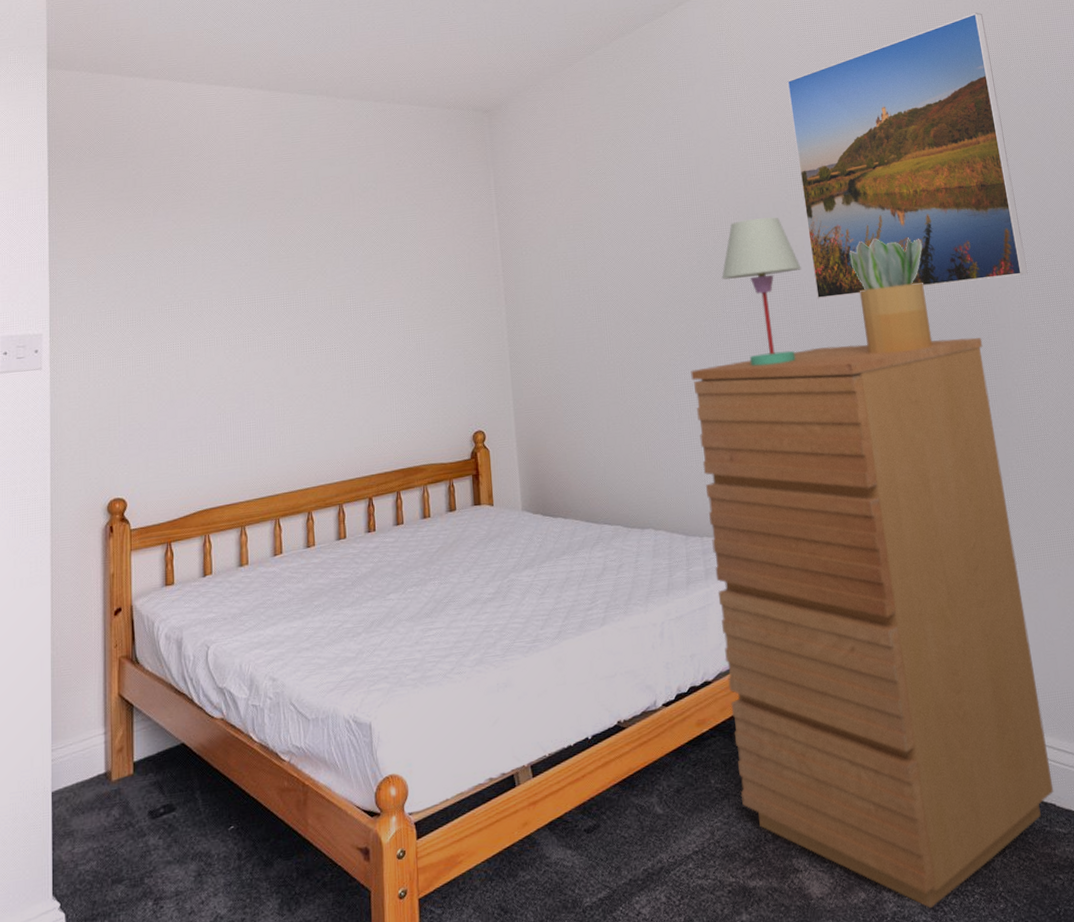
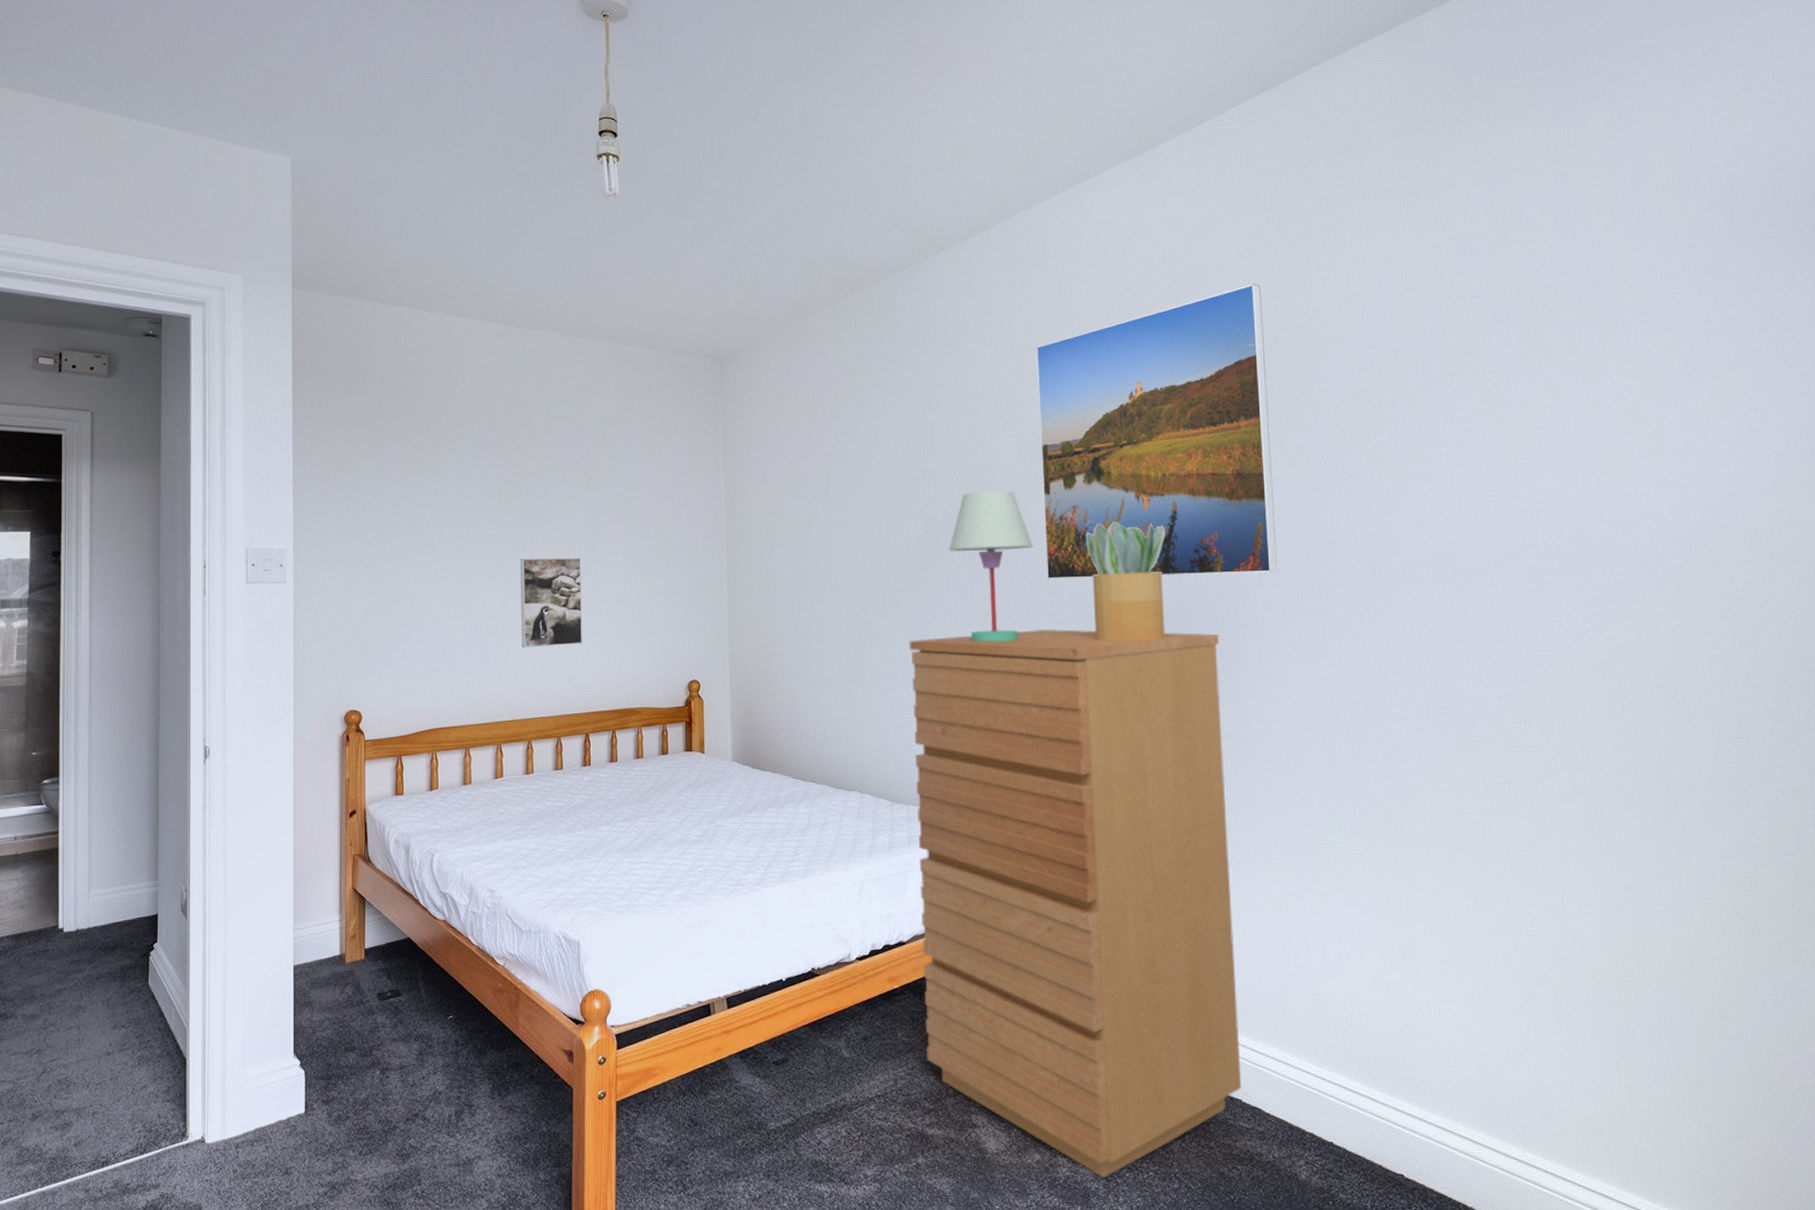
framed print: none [294,316,363,415] -> present [520,557,583,648]

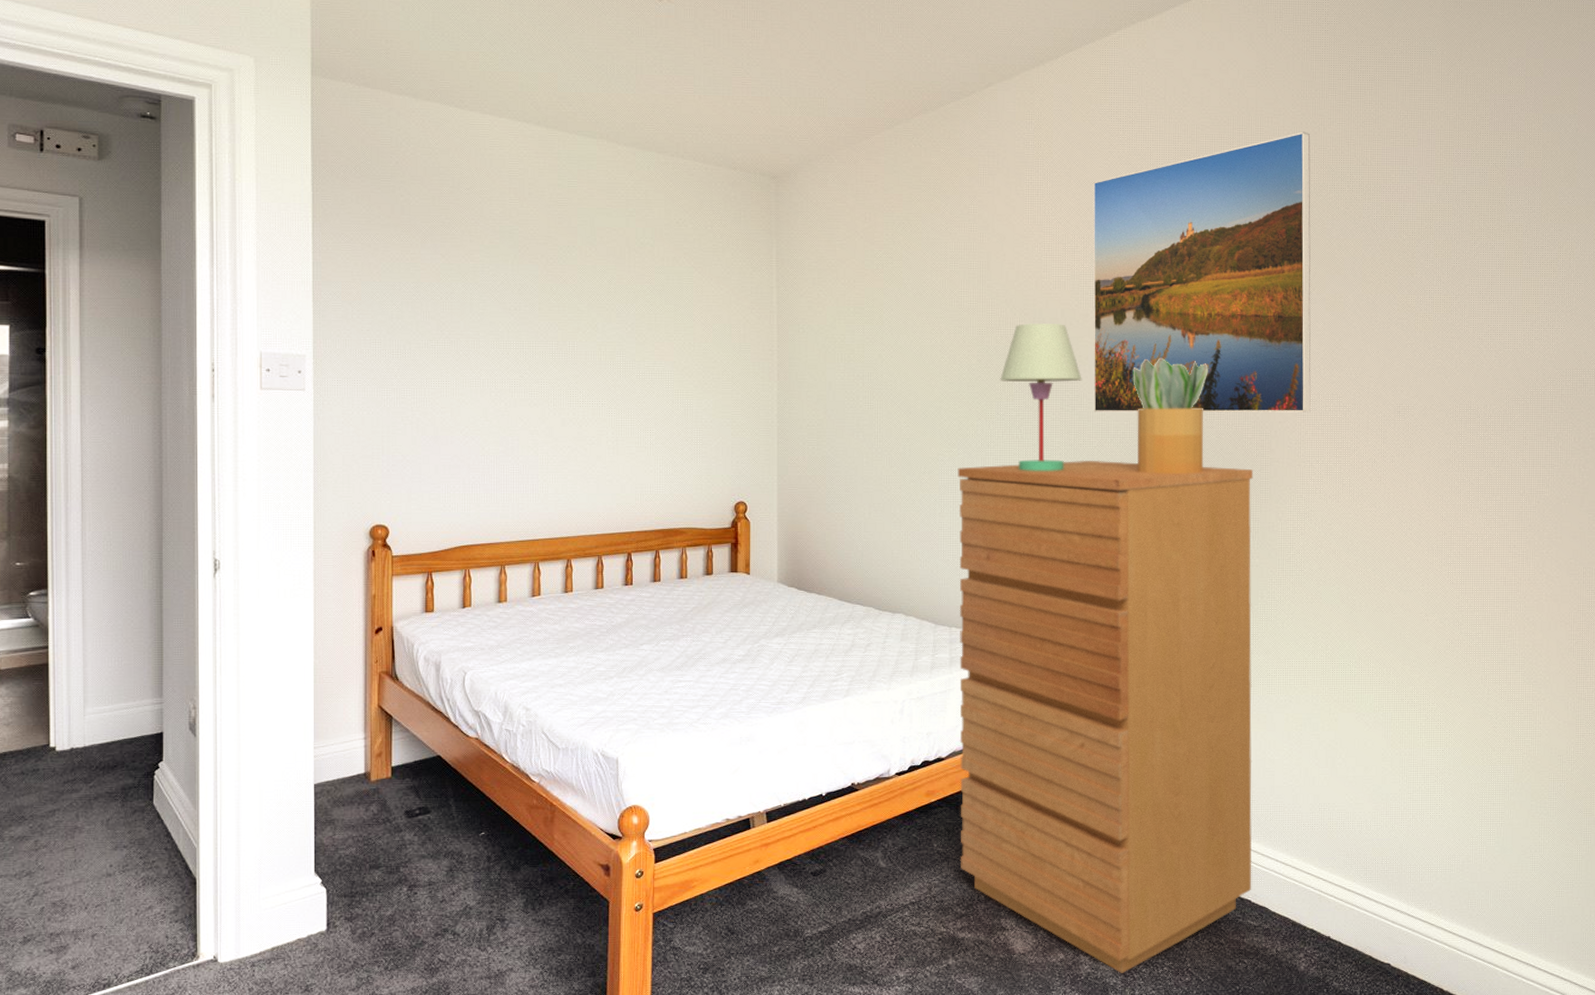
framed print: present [520,557,583,648] -> none [562,373,627,465]

